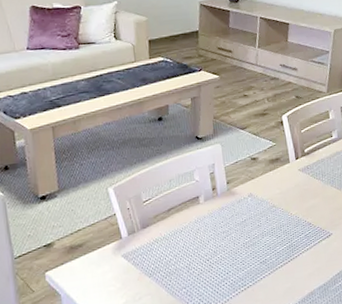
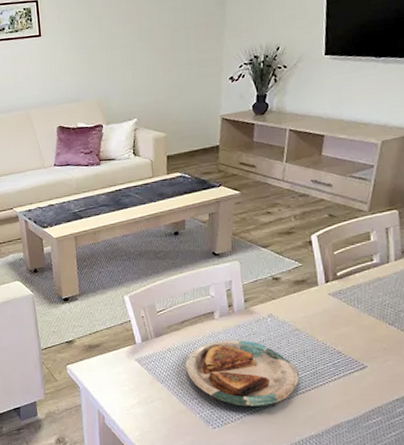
plate: none [173,222,278,289] -> present [185,339,299,407]

